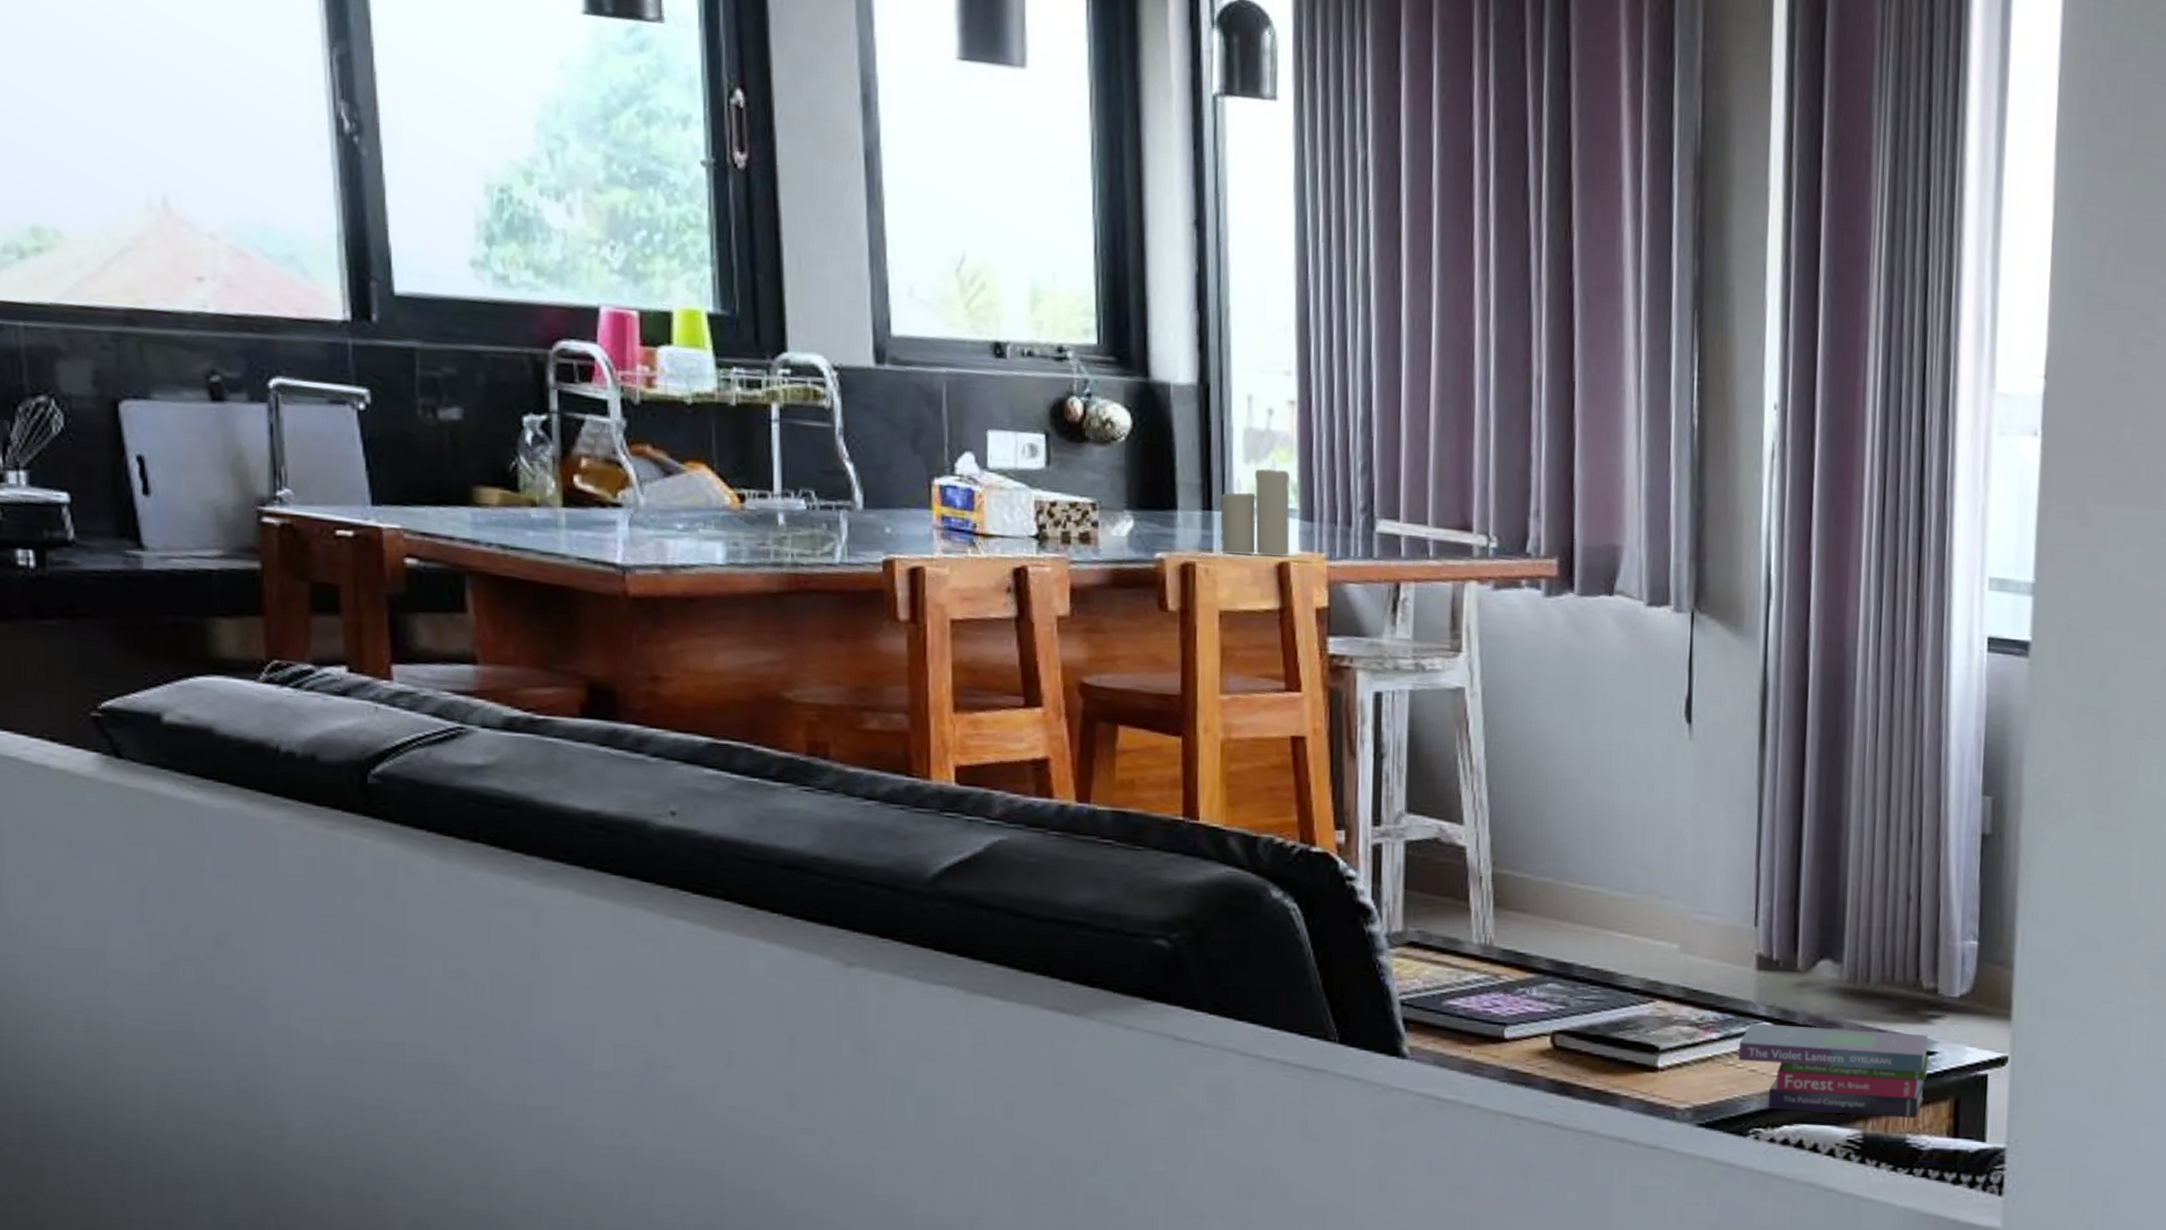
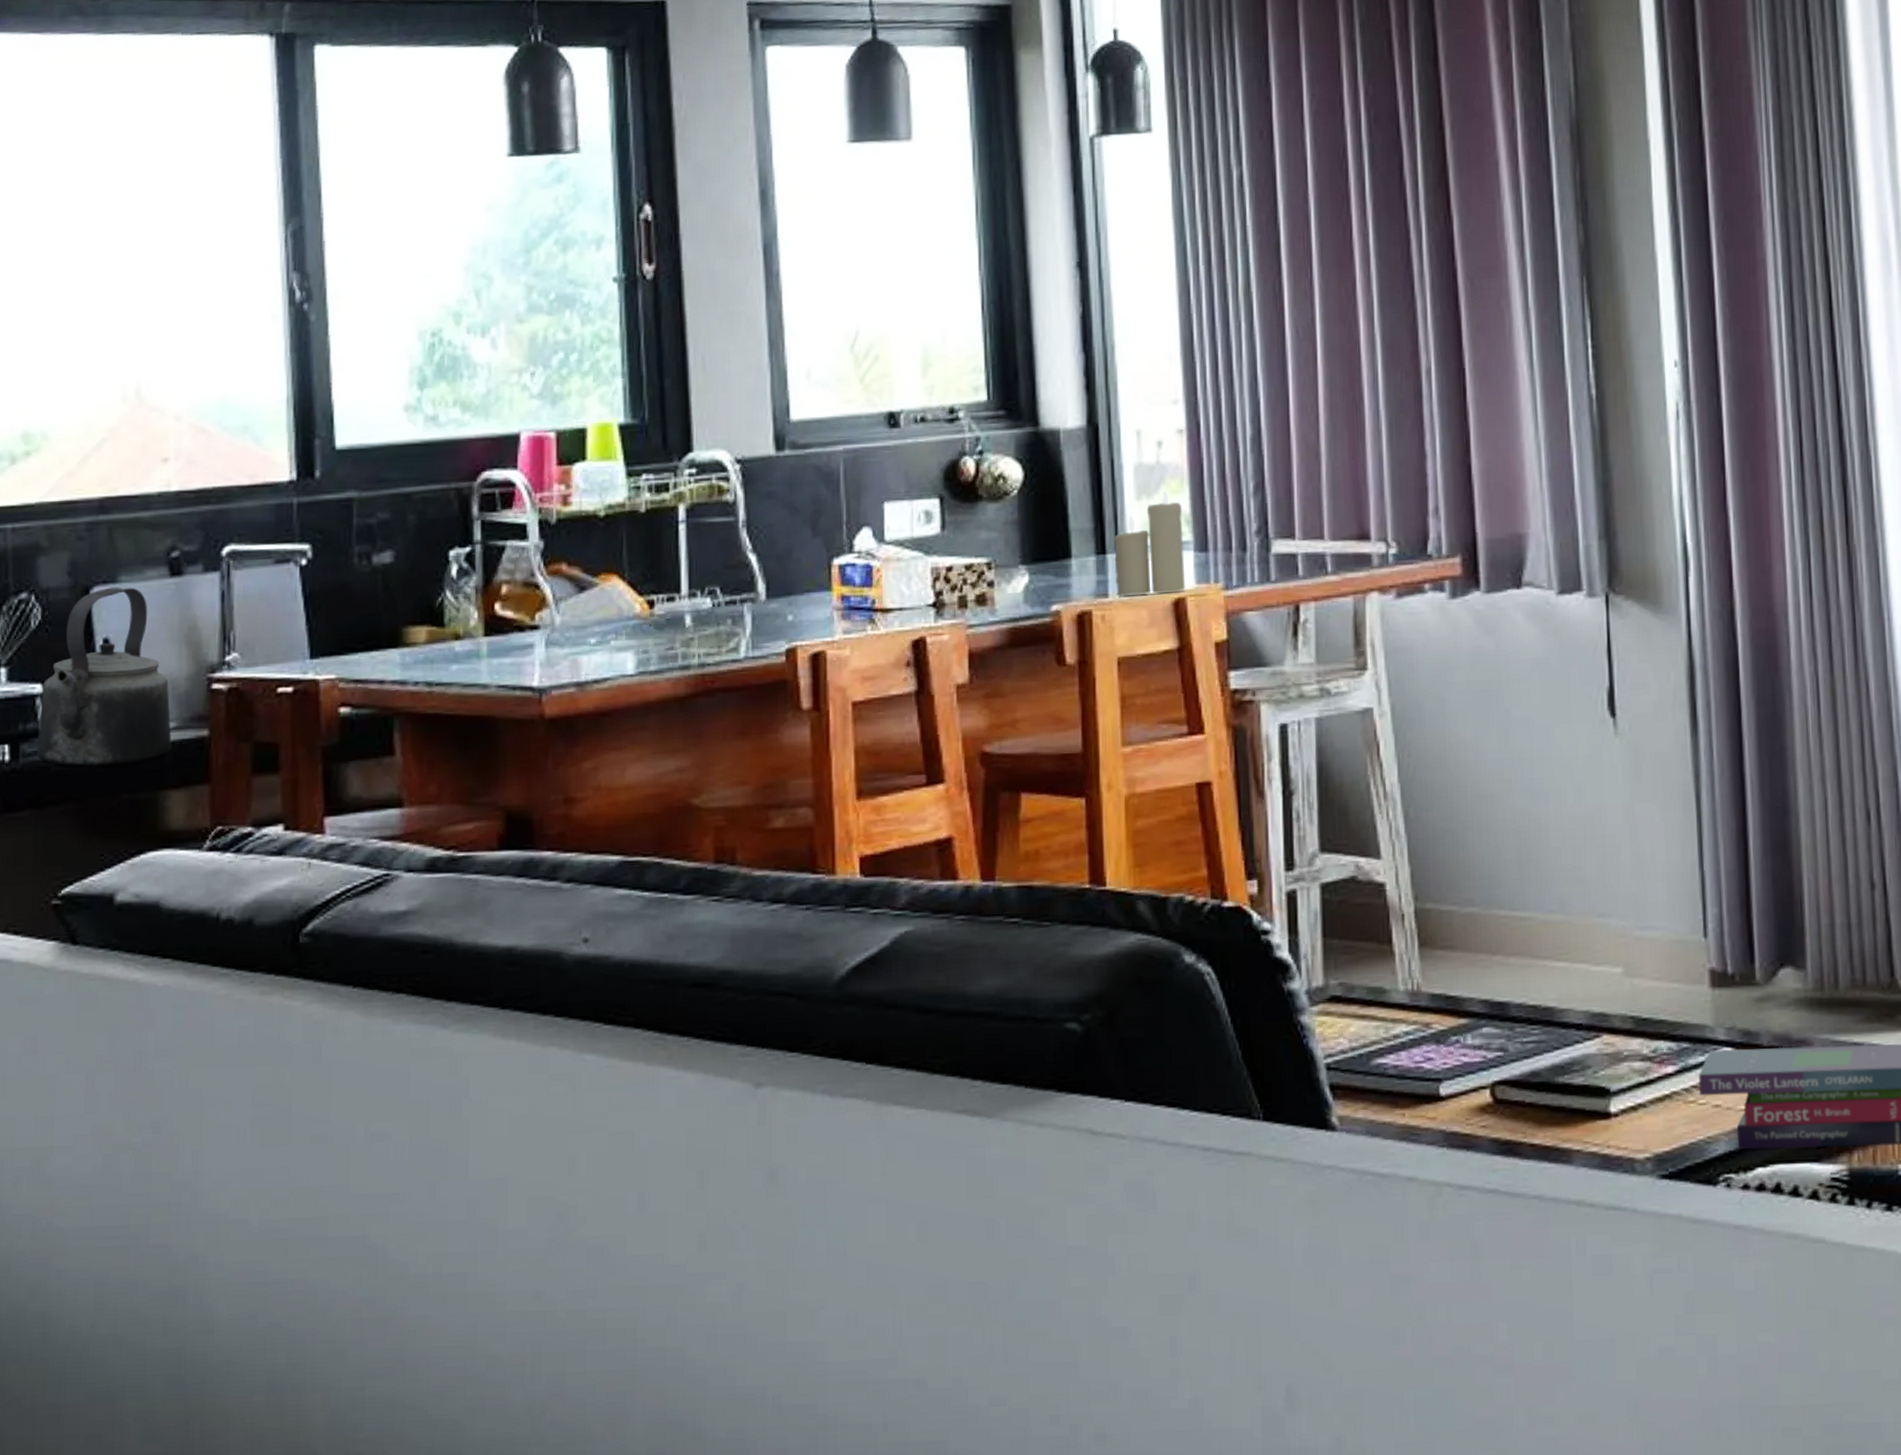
kettle: none [66,403,219,588] -> present [37,587,172,767]

